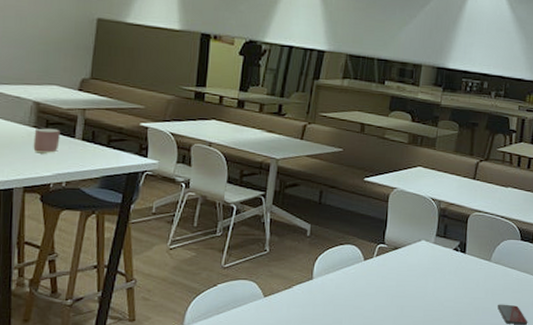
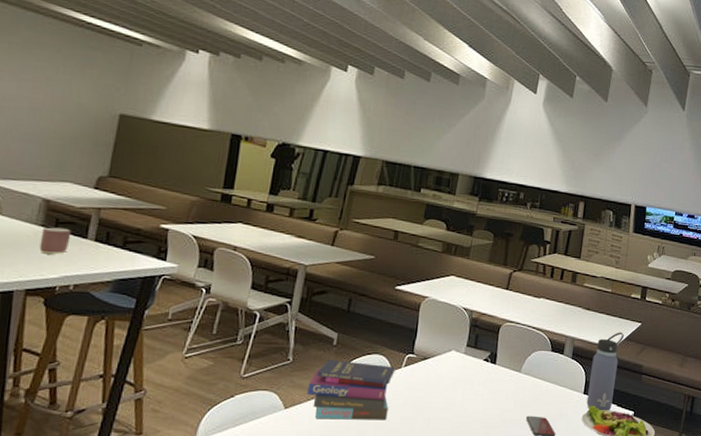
books: none [284,250,368,308] -> present [307,360,396,420]

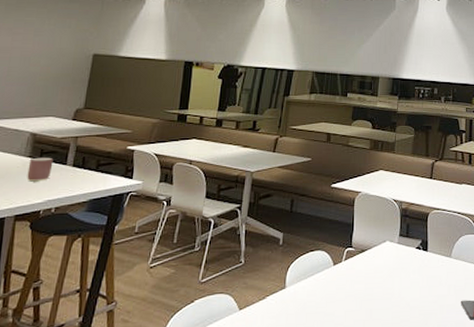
books: present [307,360,396,420] -> none [259,259,337,318]

